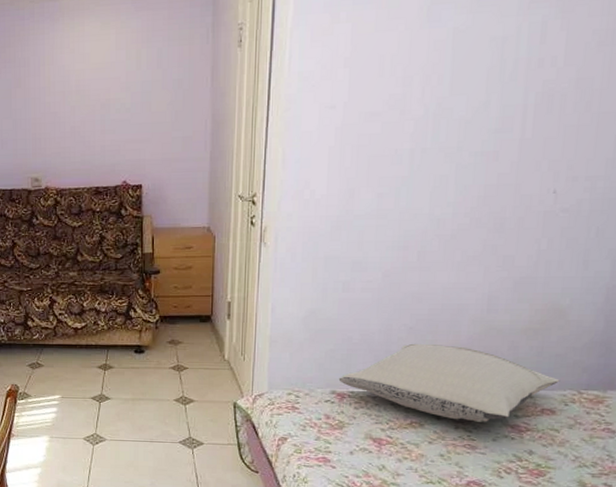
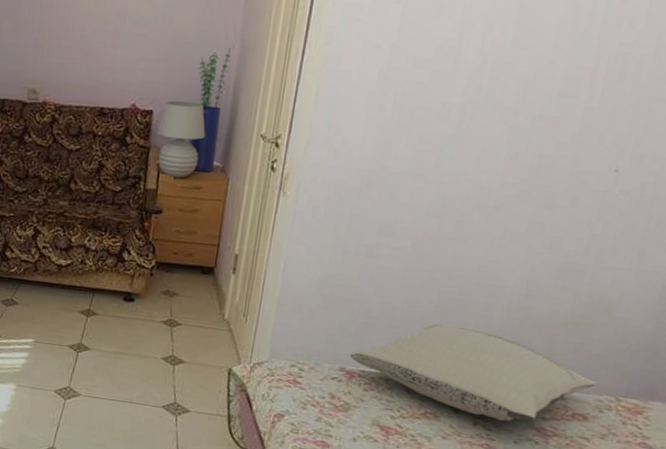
table lamp: none [148,173,190,241] -> present [157,100,206,179]
vase: none [175,122,205,233] -> present [187,47,231,173]

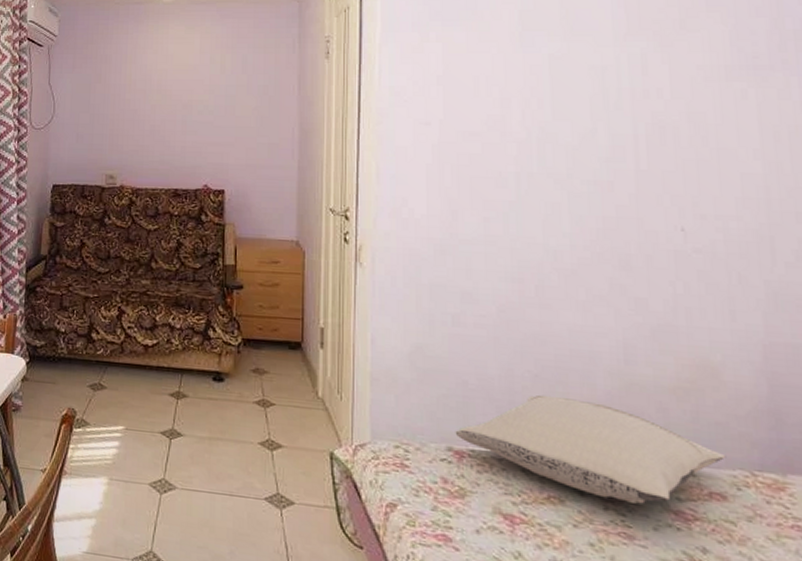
table lamp: present [157,100,206,179] -> none [231,179,277,254]
vase: present [187,47,231,173] -> none [260,130,292,247]

